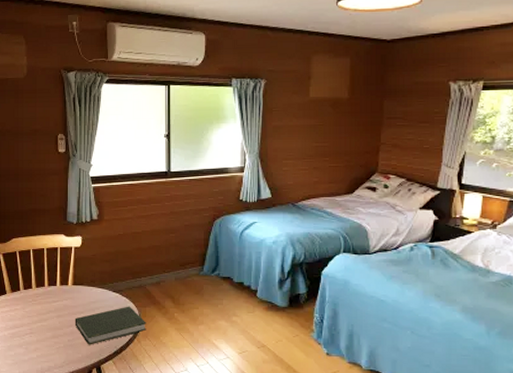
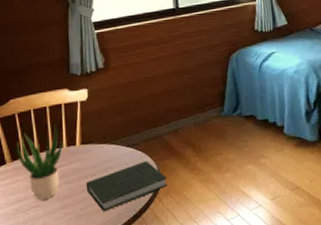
potted plant: none [16,264,59,329] -> present [16,123,65,201]

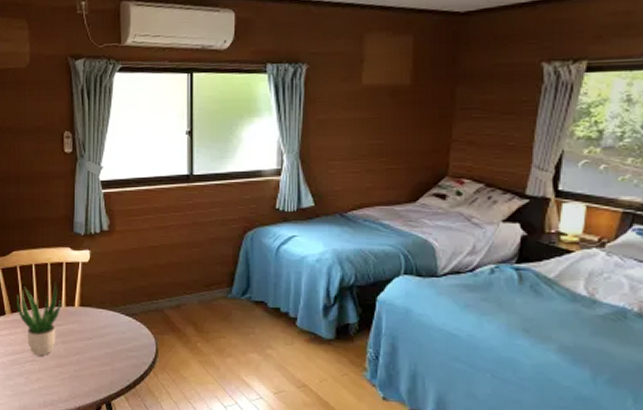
book: present [86,161,167,212] -> none [81,332,164,377]

